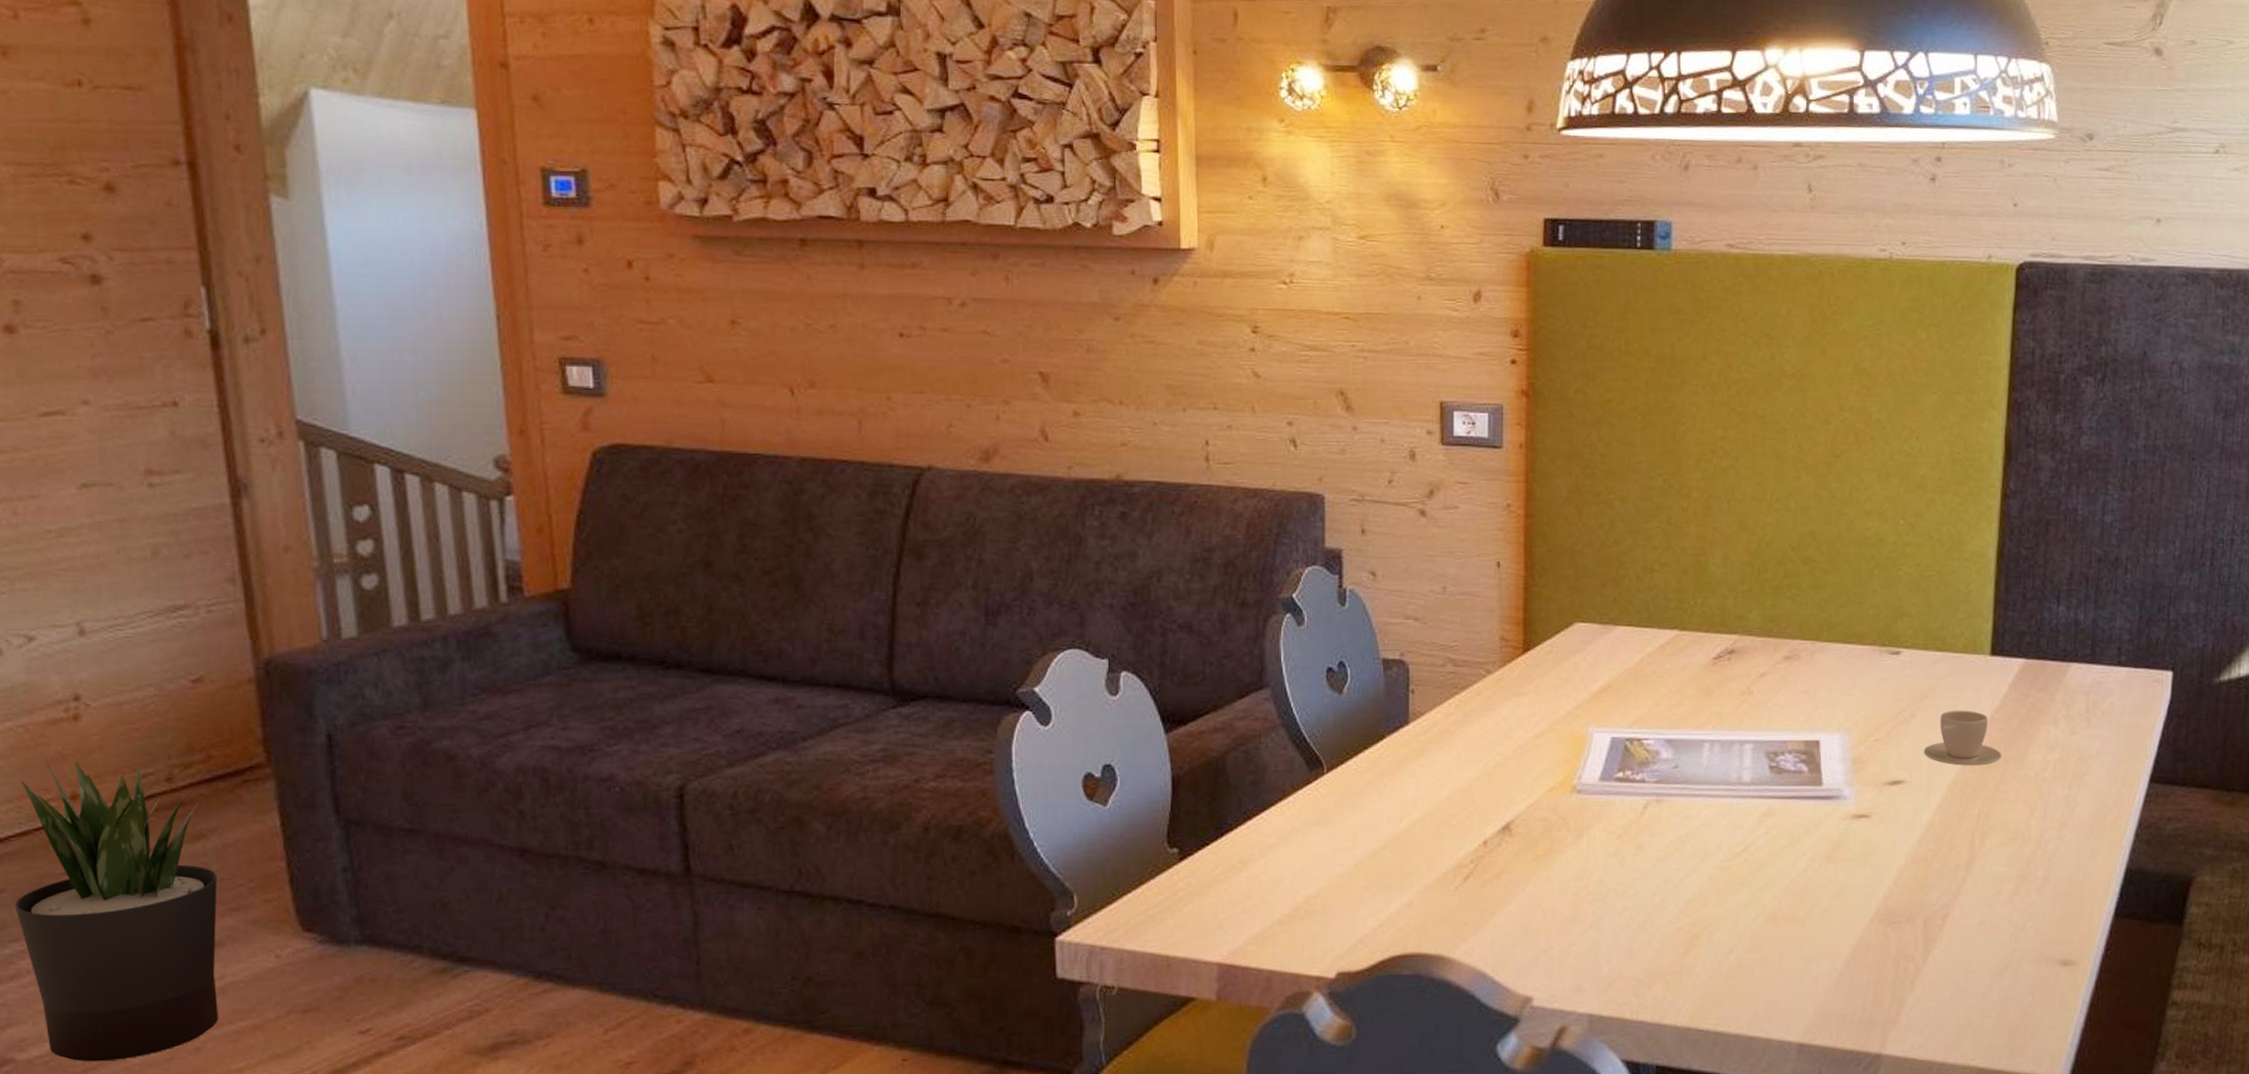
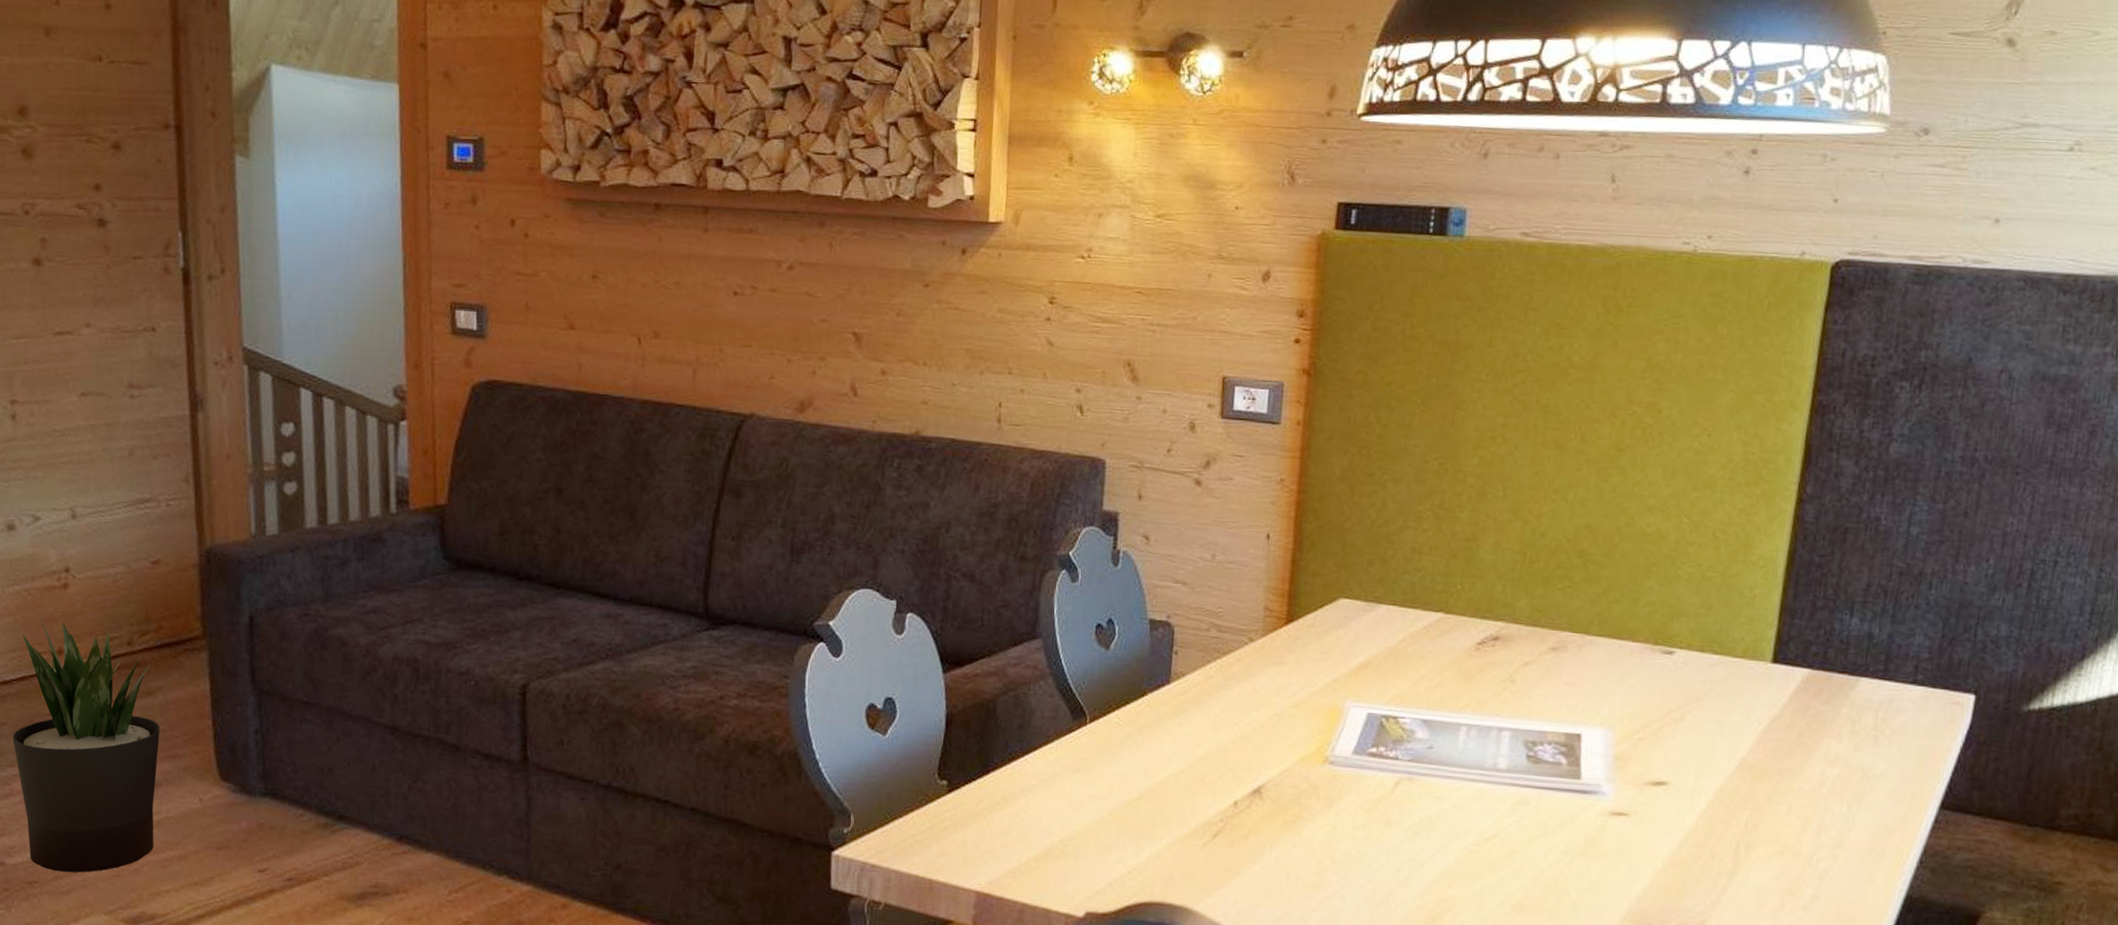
teacup: present [1923,710,2001,766] -> none [1691,715,1776,775]

